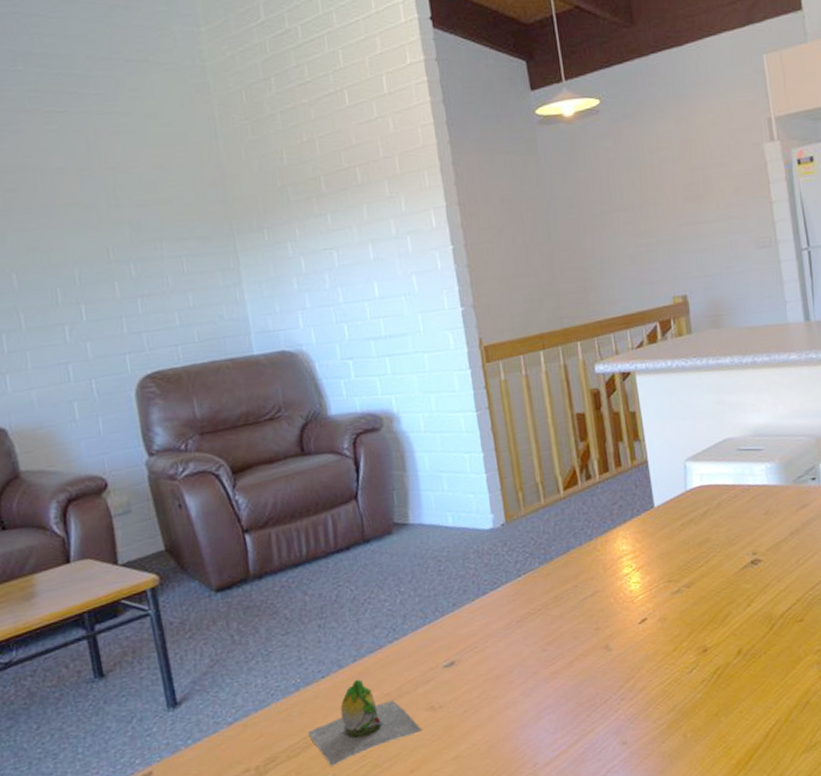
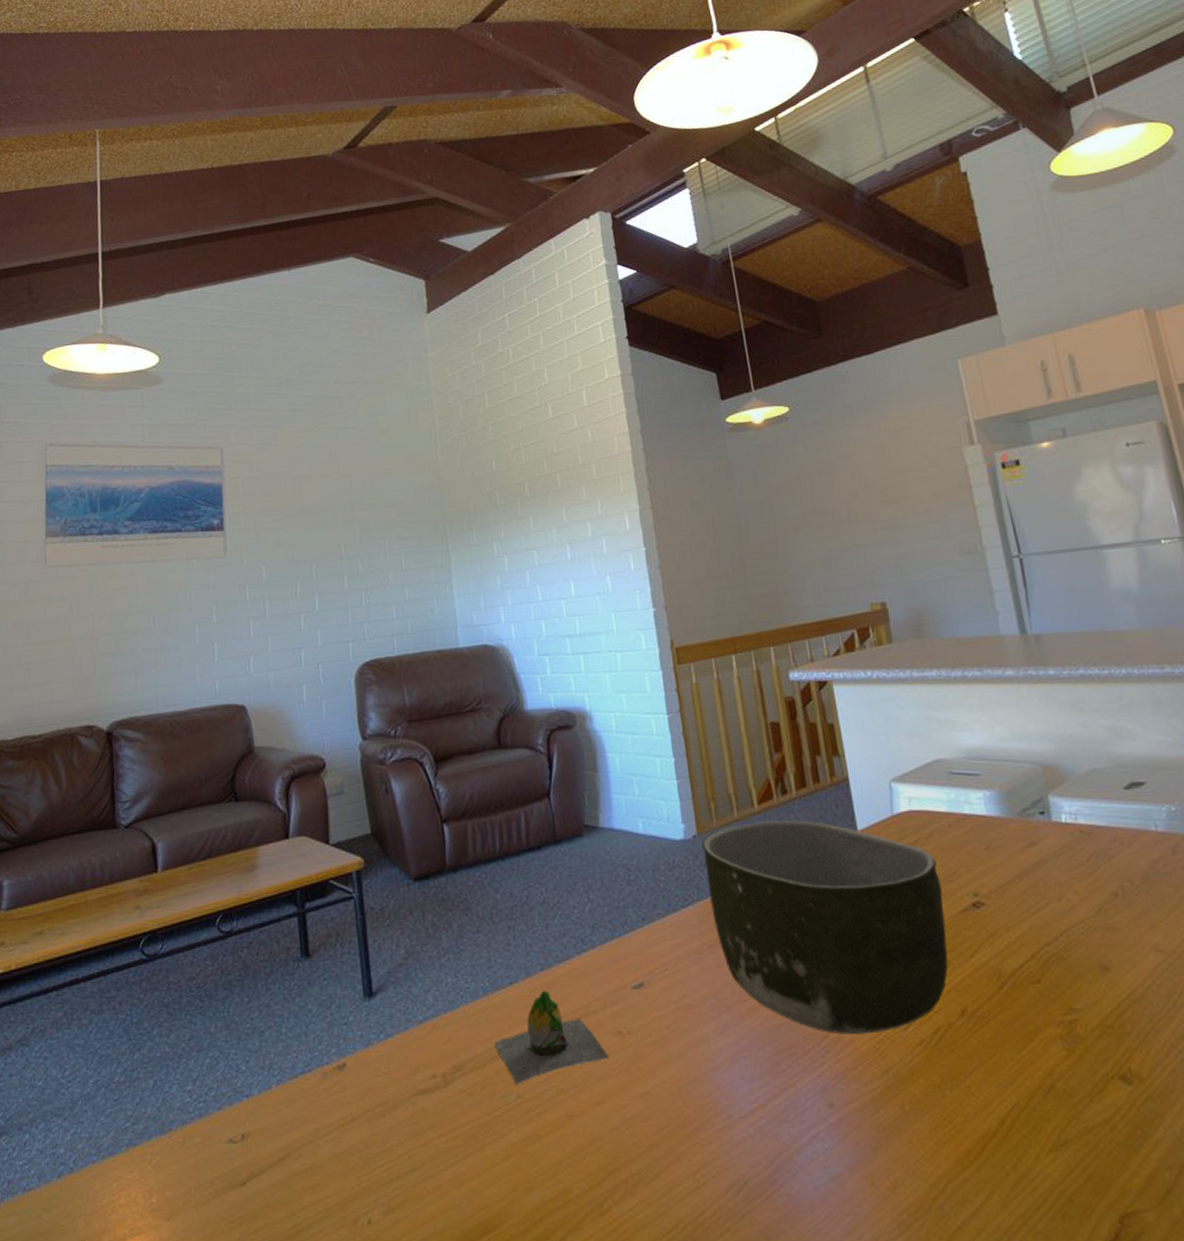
bowl: none [509,502,729,684] -> present [701,820,948,1035]

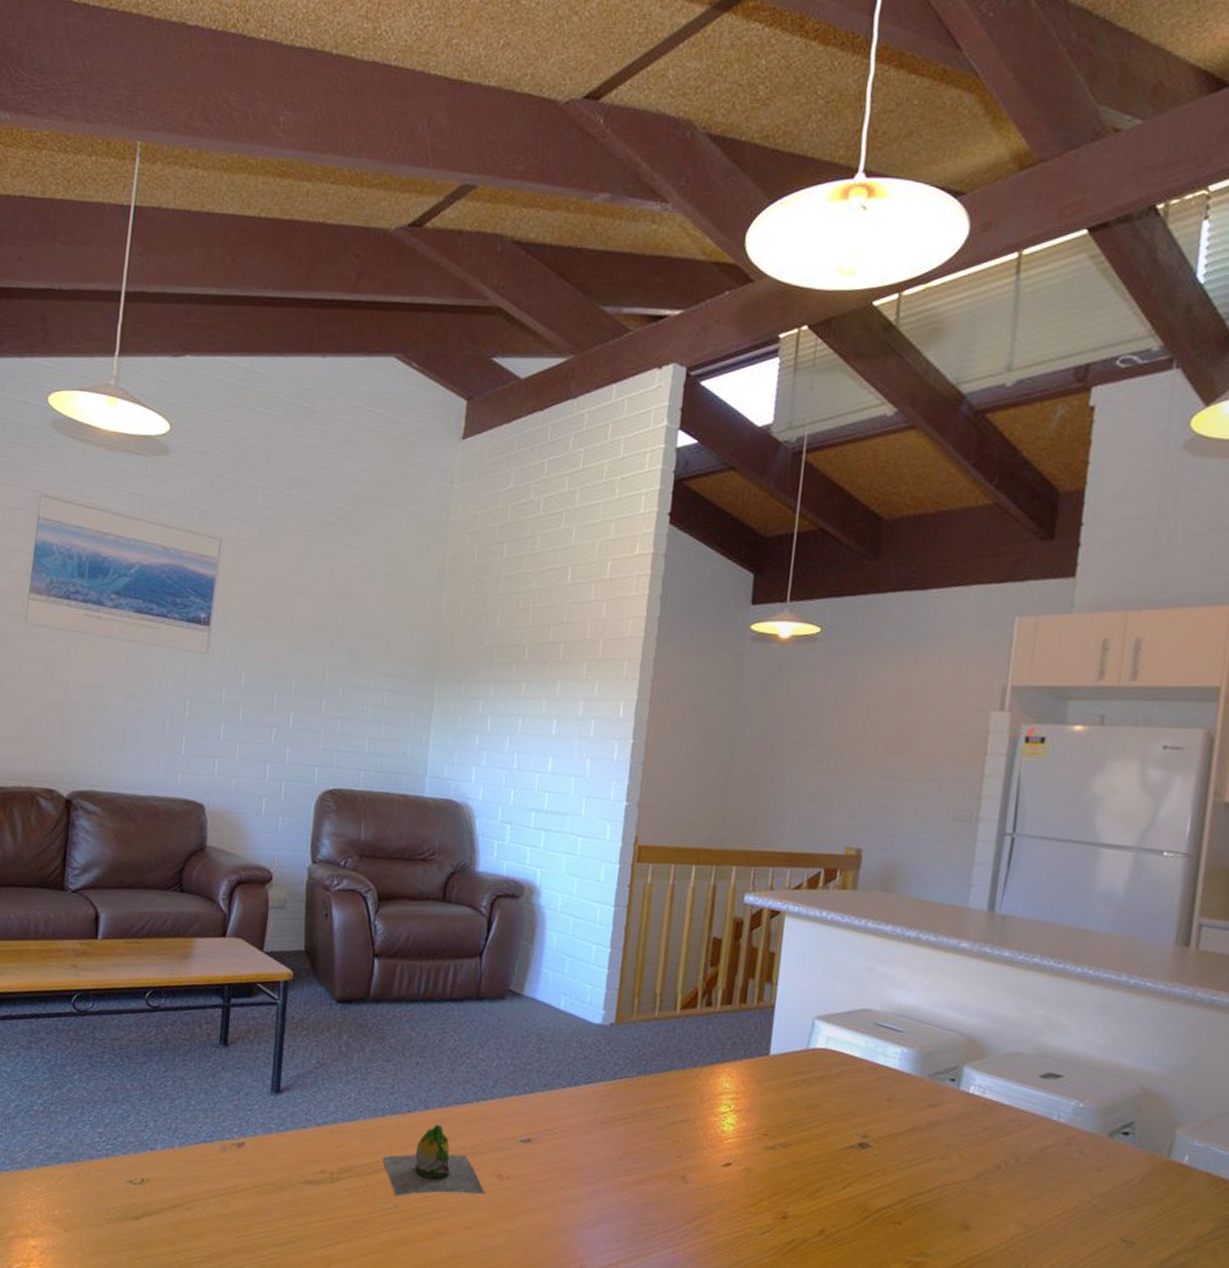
bowl: present [701,820,948,1035] -> none [610,1023,837,1232]

